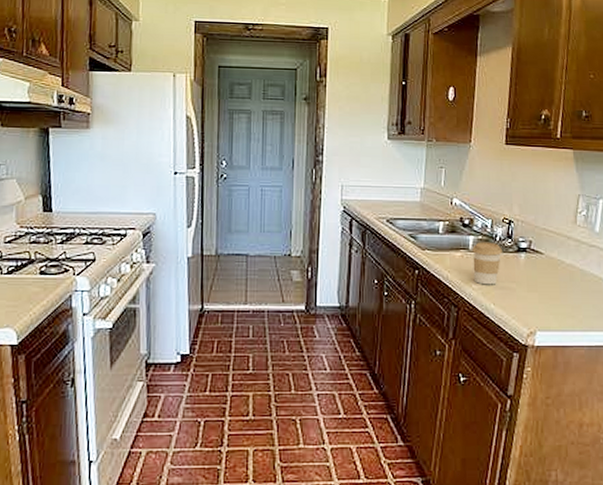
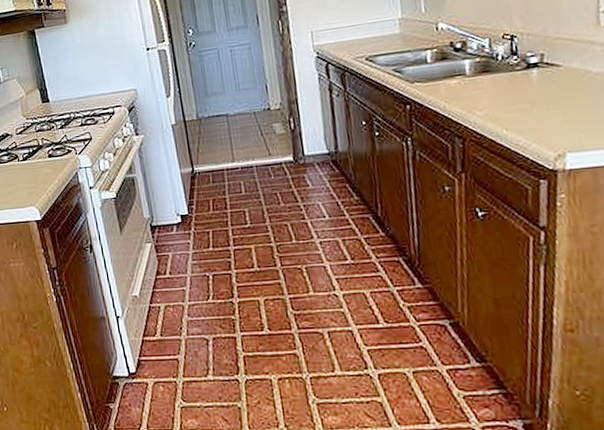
coffee cup: present [472,242,502,285] -> none [470,62,508,110]

